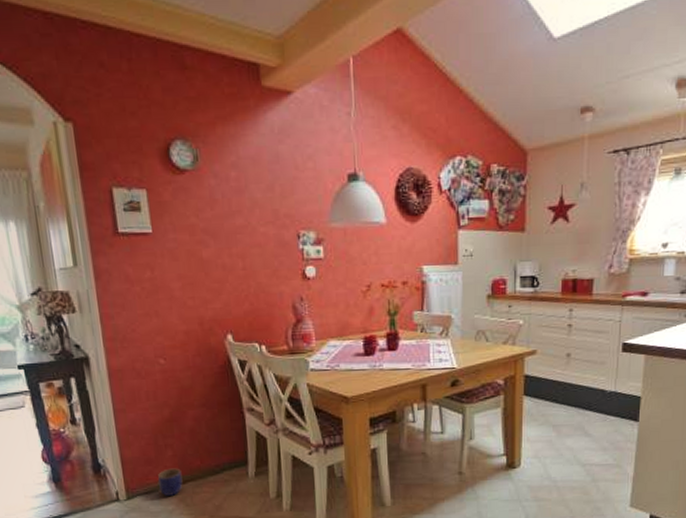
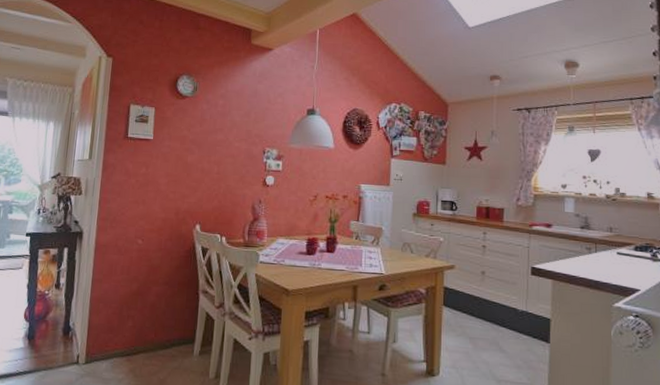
planter: present [158,468,183,496] -> none [114,338,137,365]

